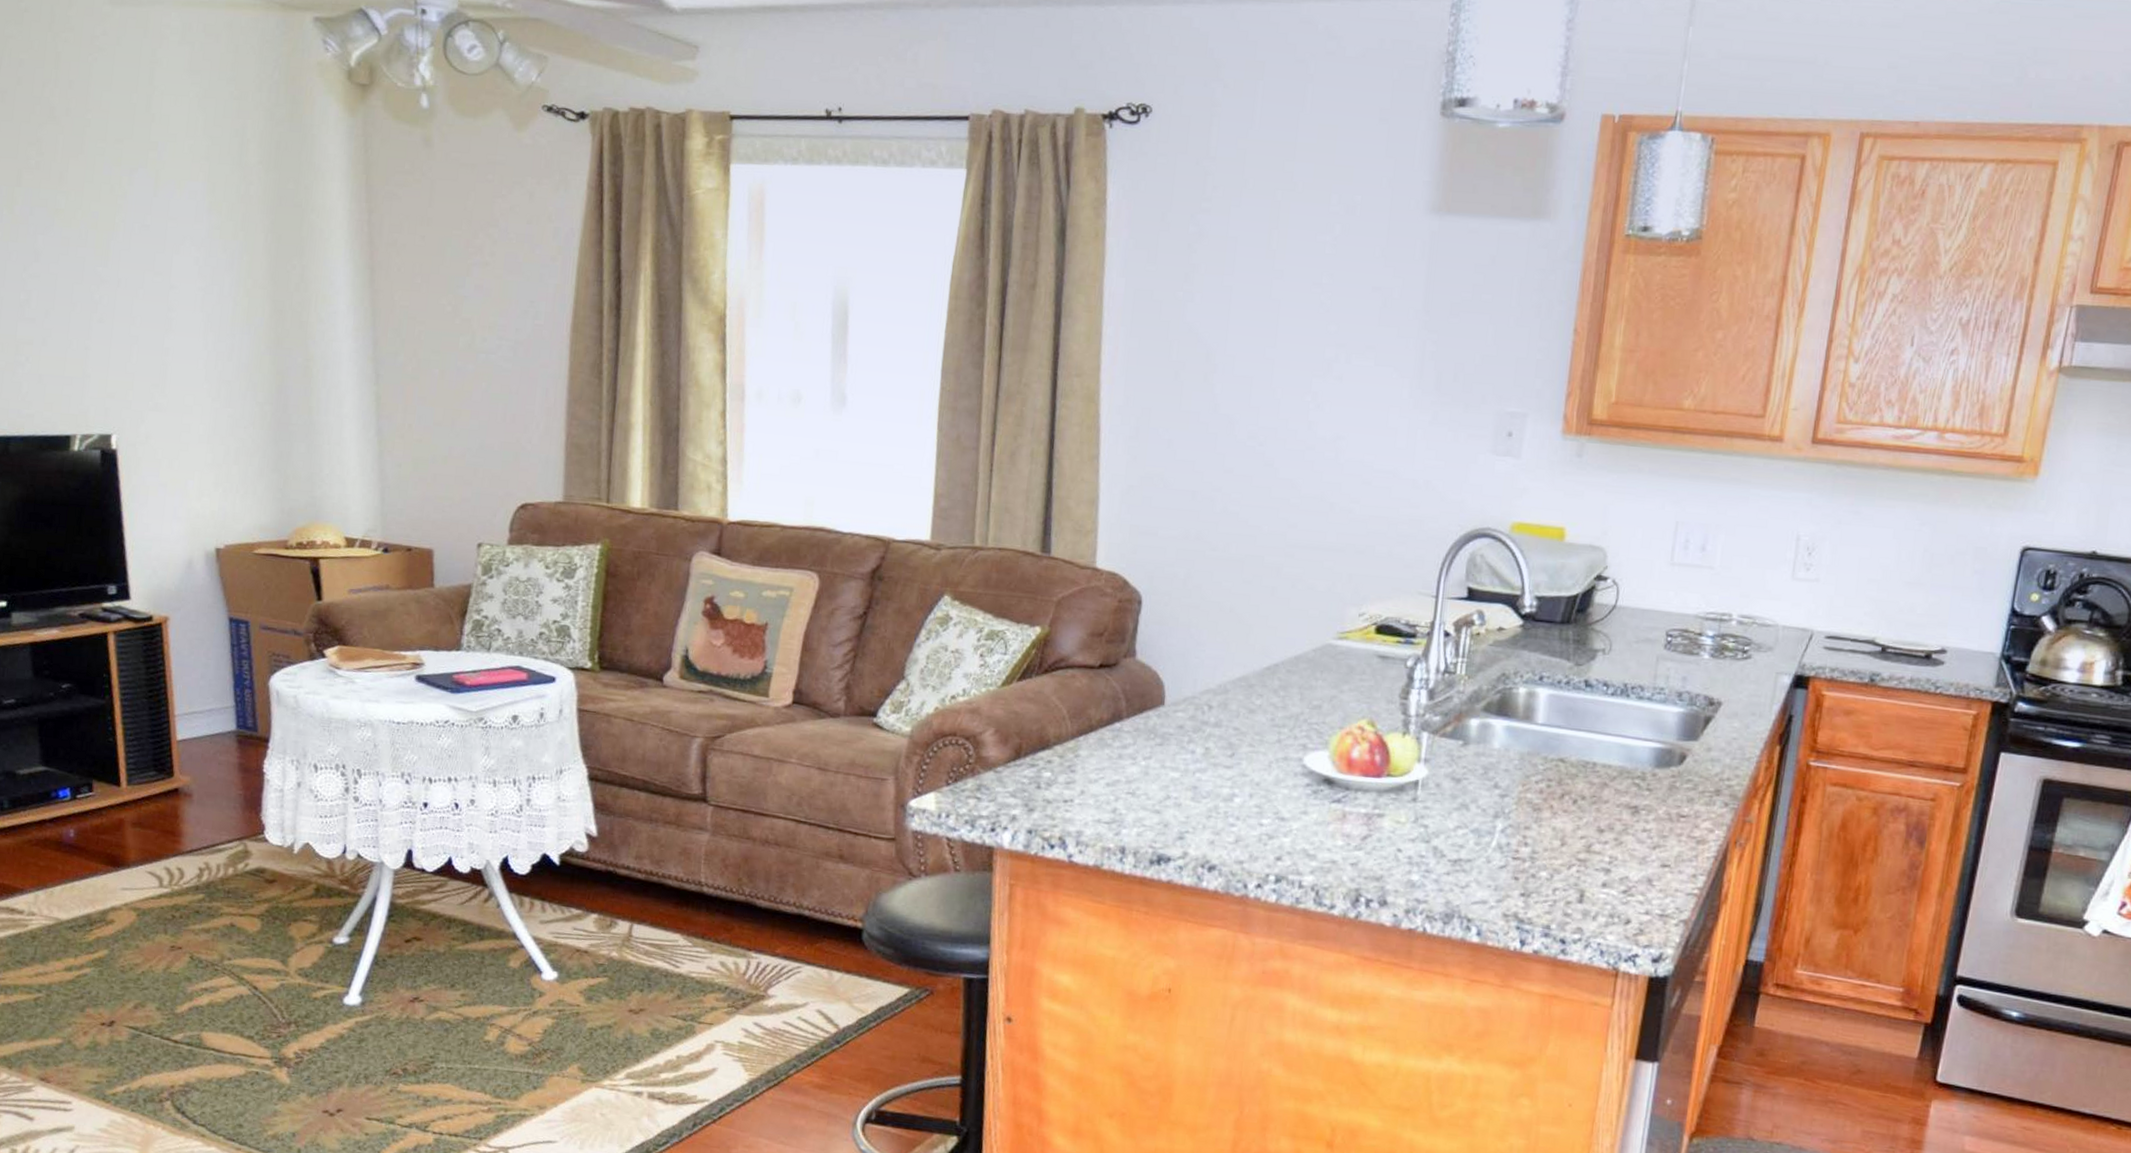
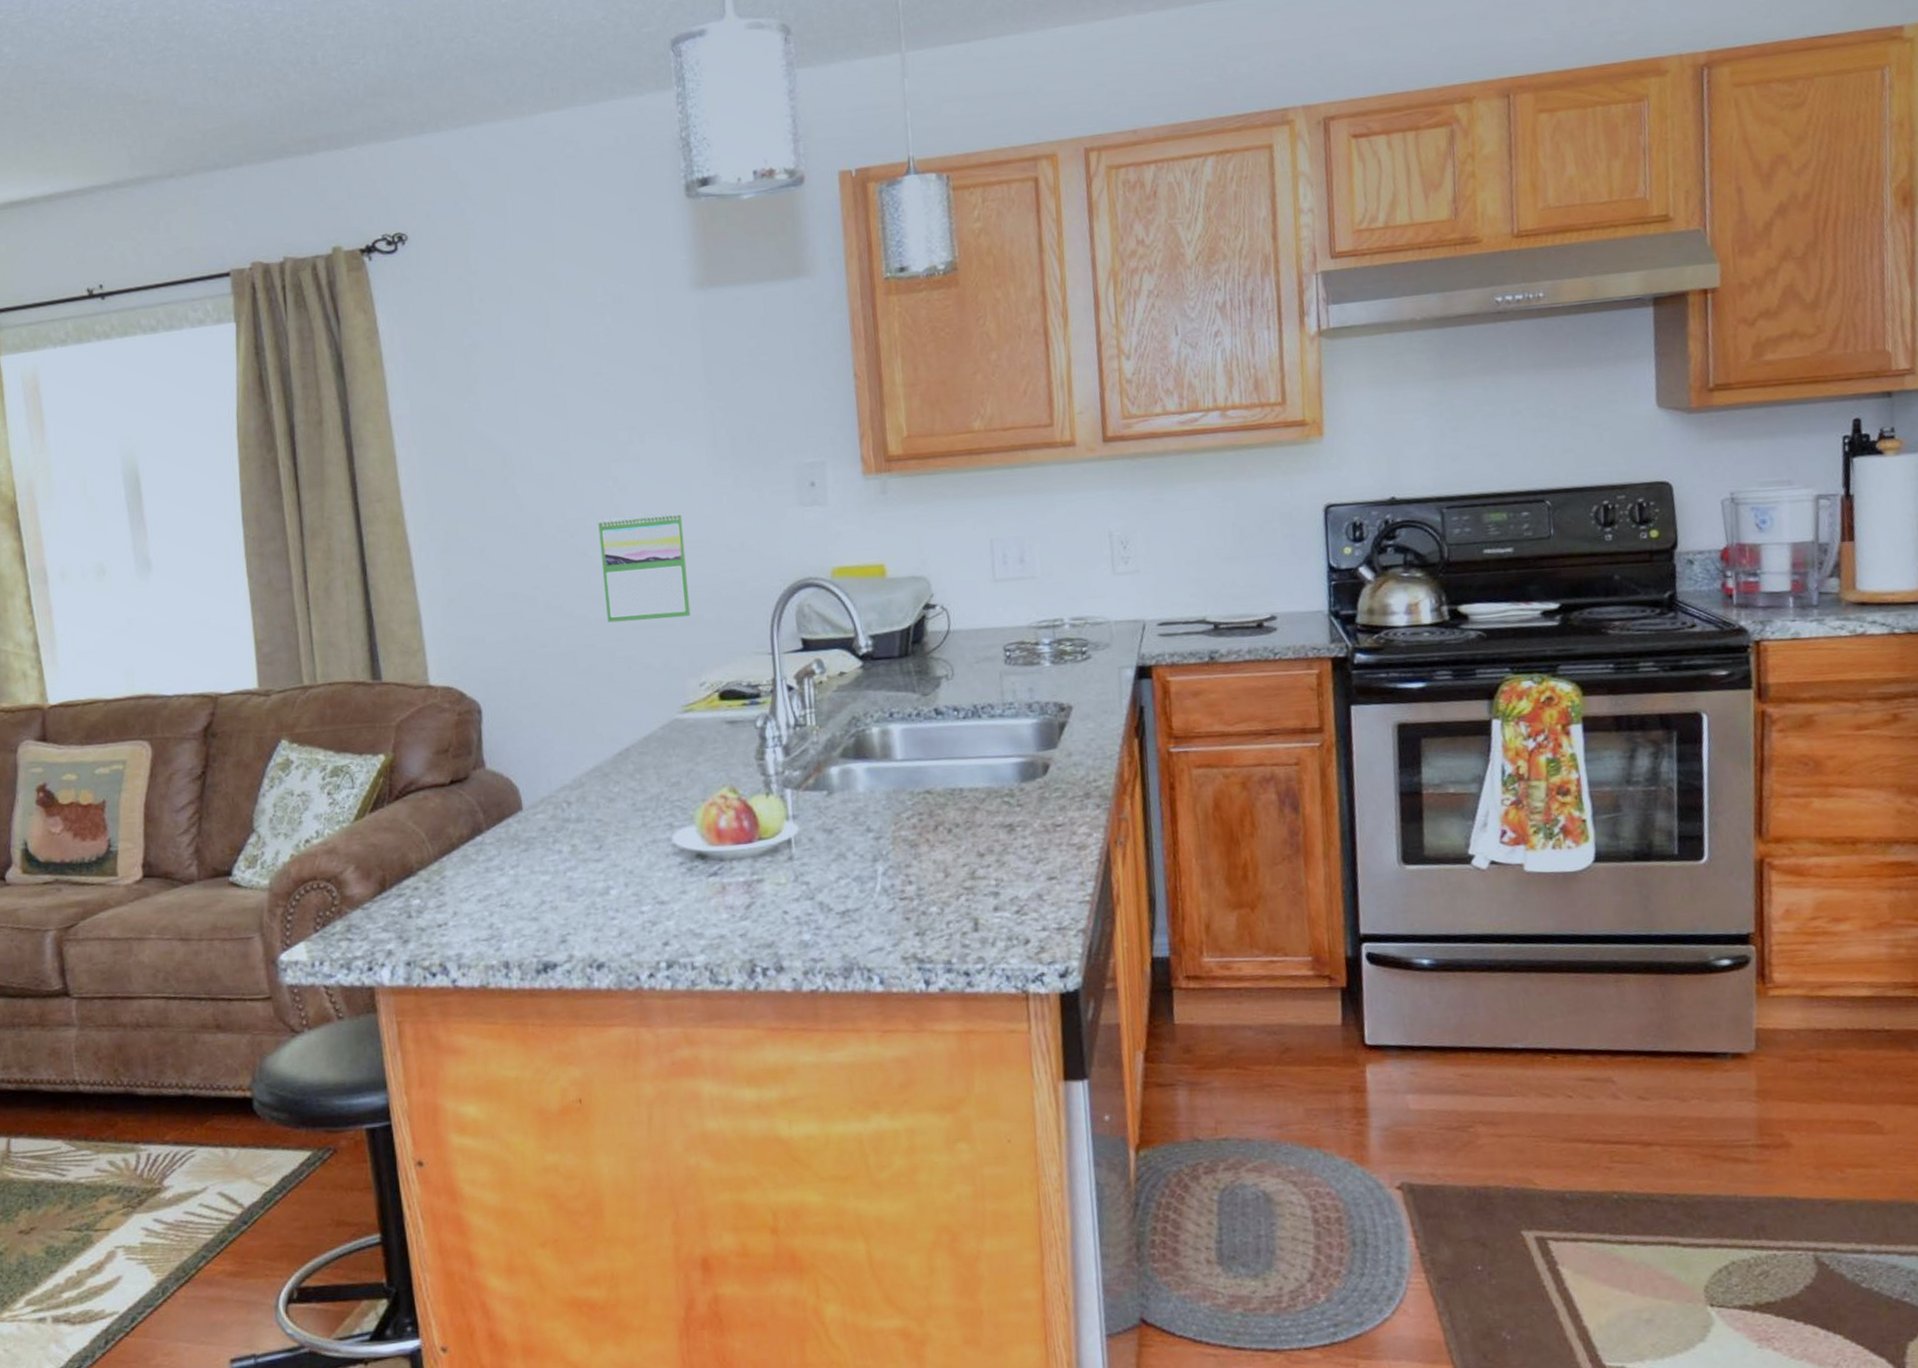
calendar: none [1280,433,1374,546] -> present [598,511,691,623]

